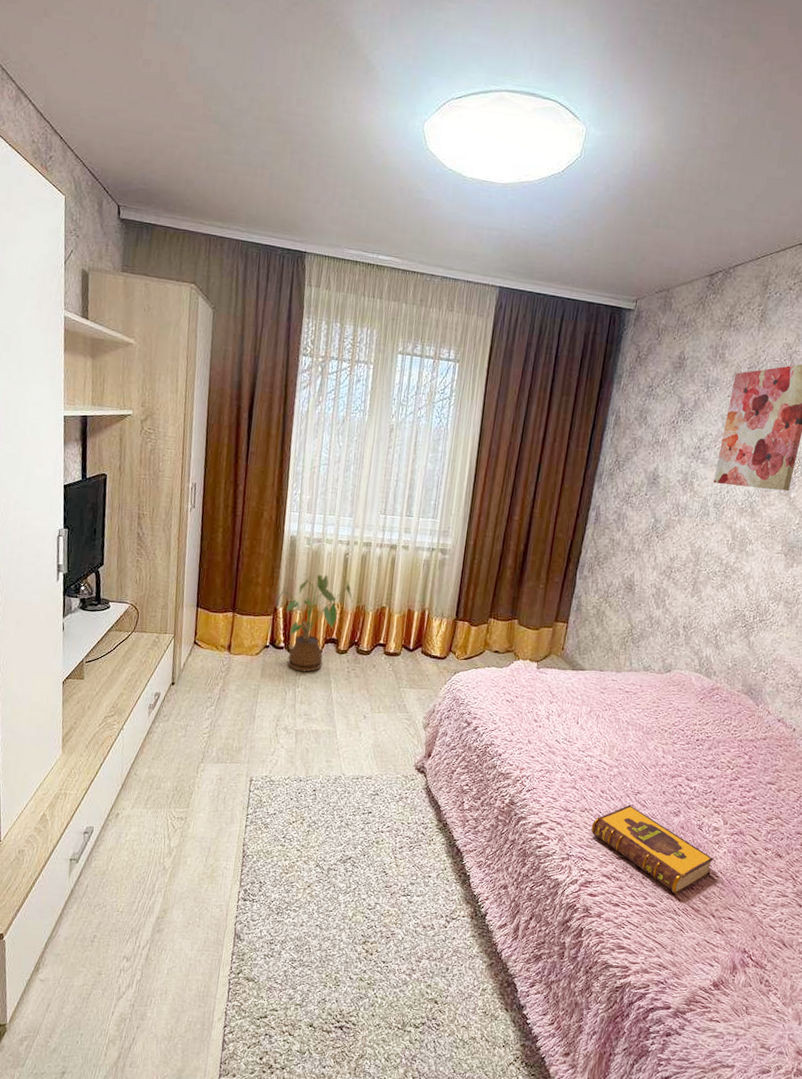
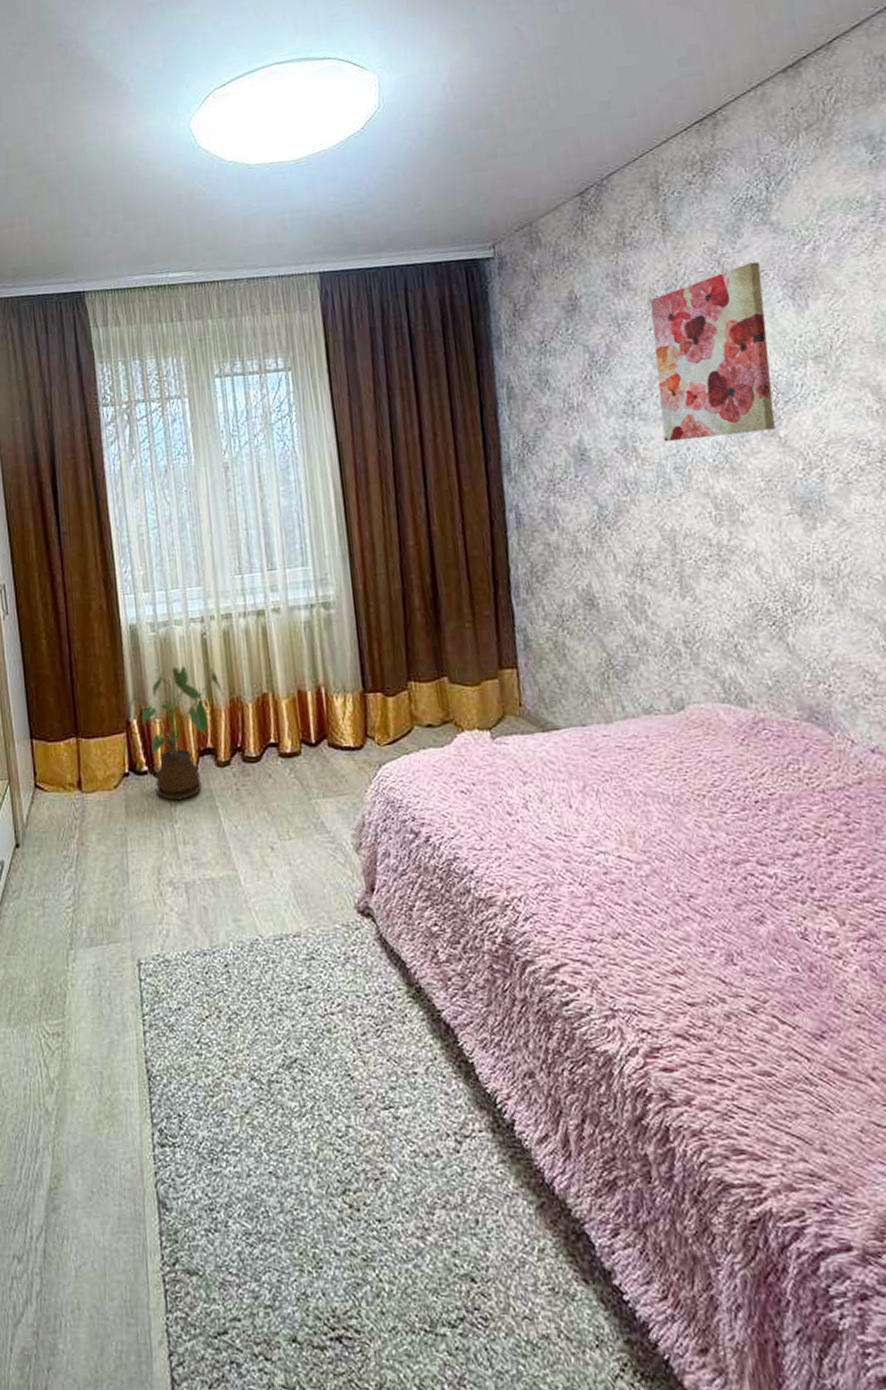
hardback book: present [591,804,714,895] -> none [634,917,844,1052]

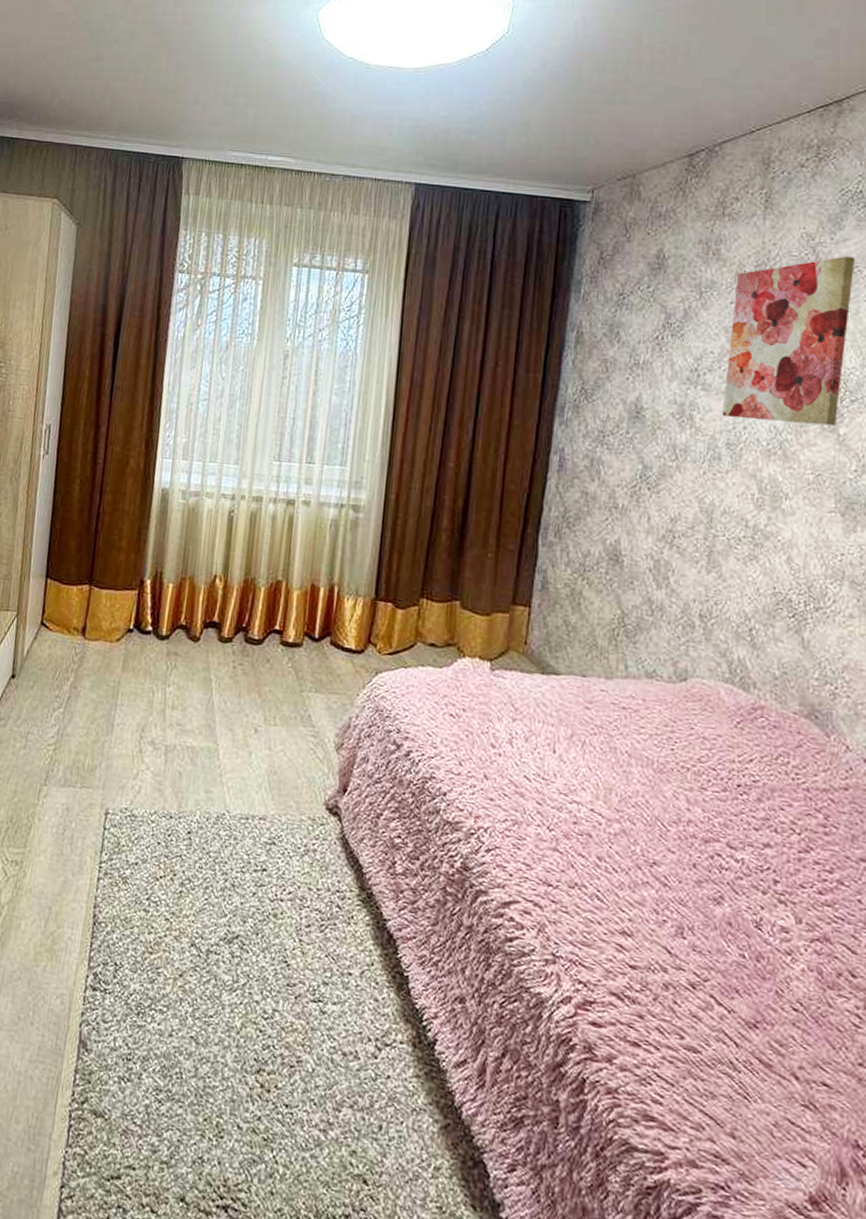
house plant: present [127,666,224,801] -> none [143,537,240,667]

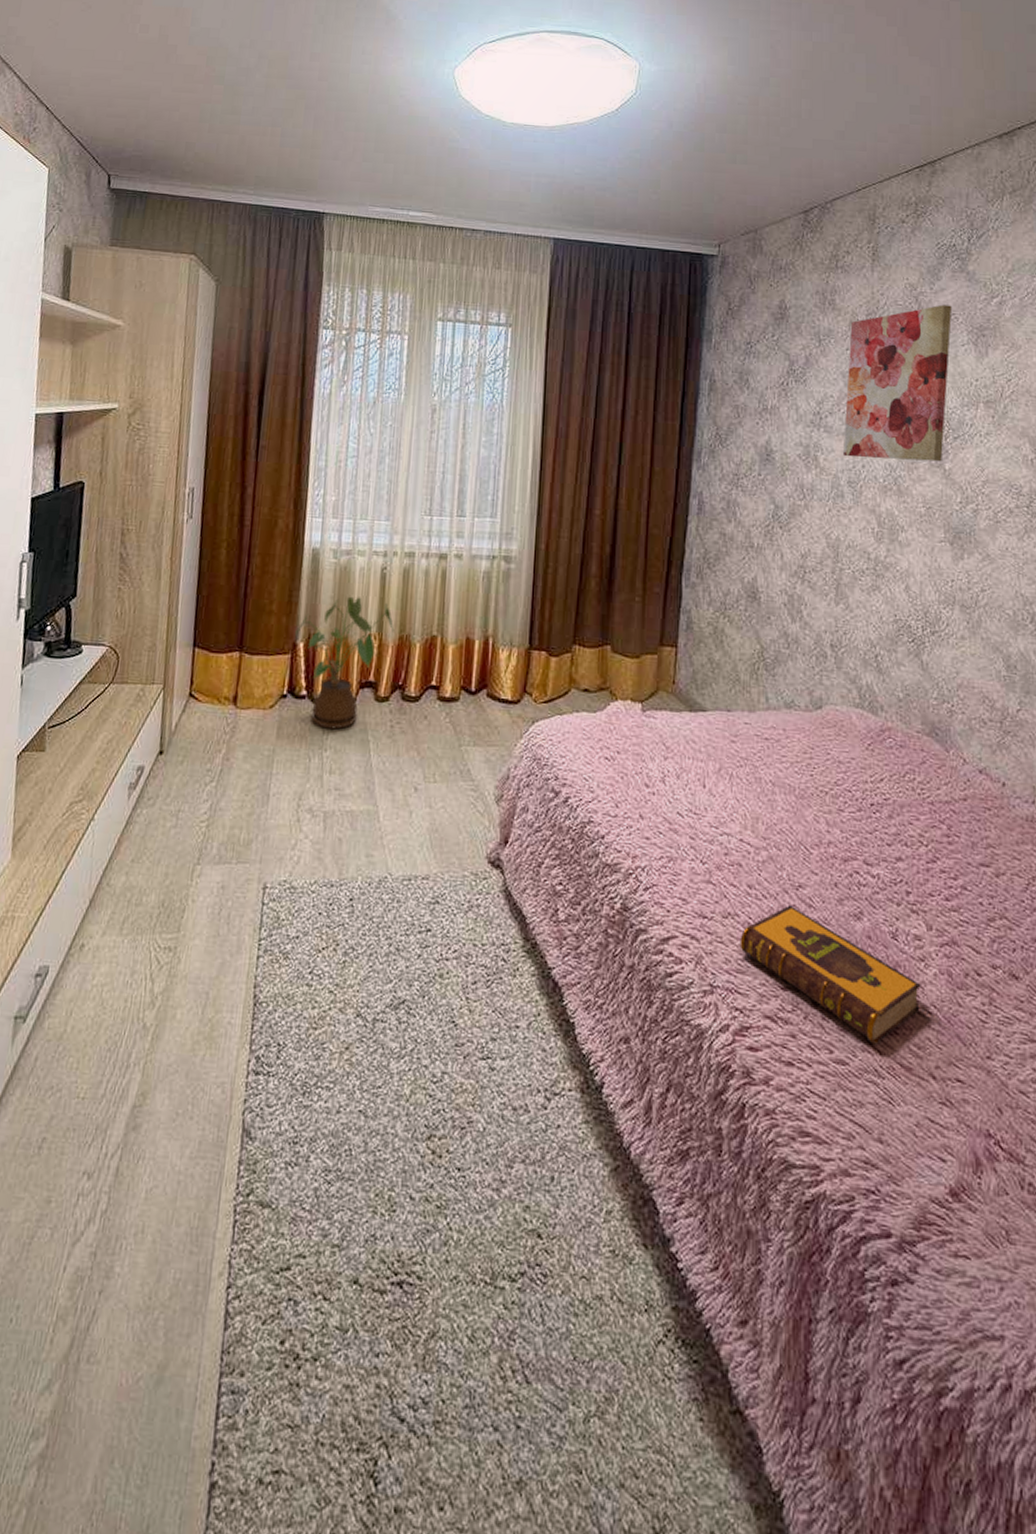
house plant: none [143,537,240,667] -> present [295,596,395,730]
hardback book: none [586,881,787,1036] -> present [740,904,921,1045]

